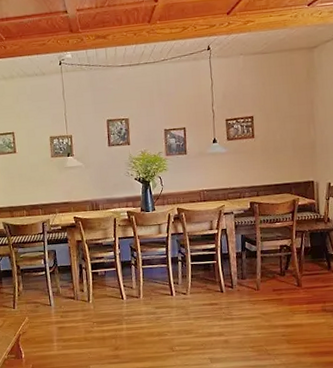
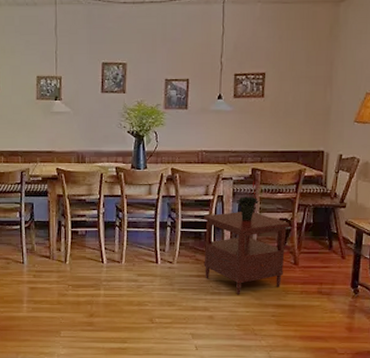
side table: none [210,241,290,319] -> present [203,212,289,295]
potted plant: none [239,213,259,251] -> present [237,180,259,221]

